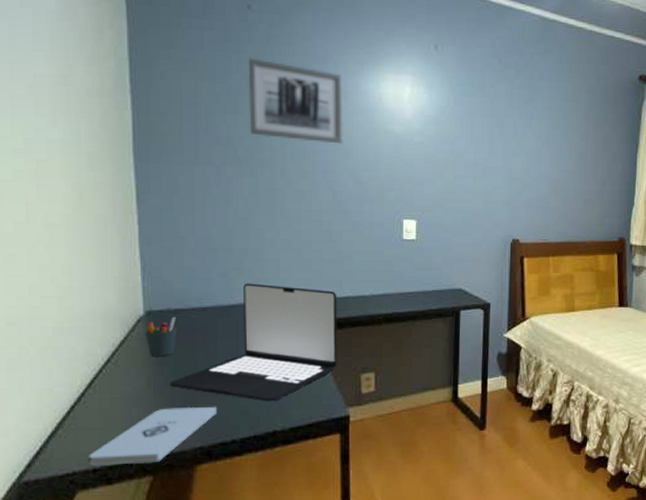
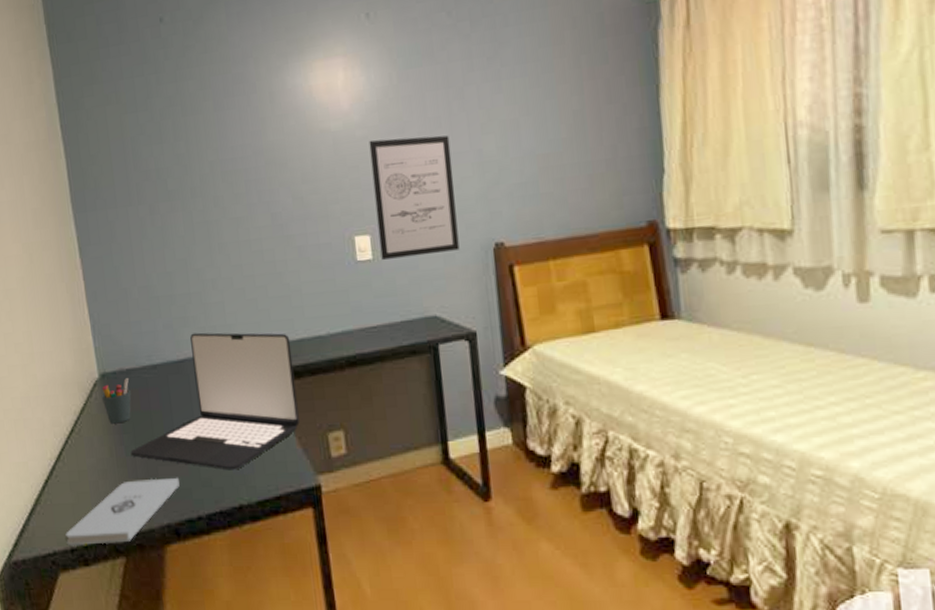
wall art: present [248,58,343,144] -> none [167,73,275,163]
wall art: none [423,145,488,242] -> present [369,135,460,260]

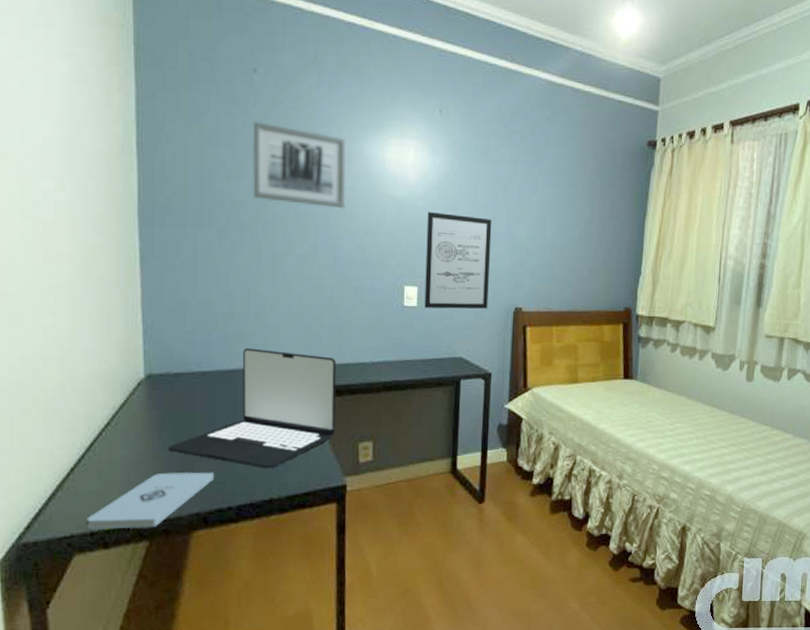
pen holder: present [101,378,132,424] -> none [144,381,176,421]
wall art: none [167,73,275,163] -> present [252,121,347,209]

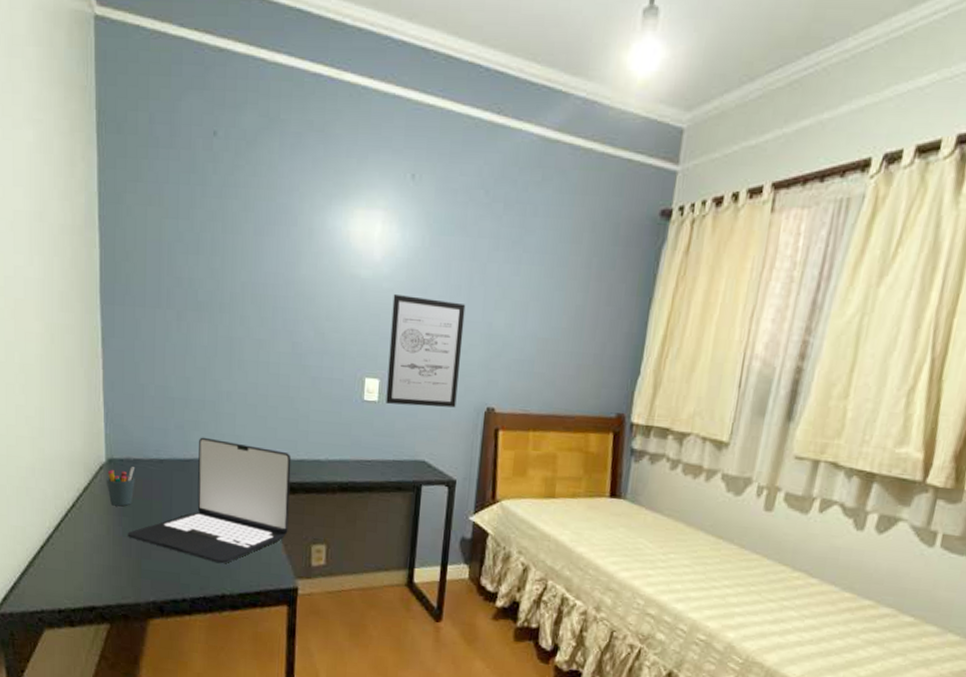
notepad: present [87,471,214,530] -> none [55,558,170,611]
pen holder: none [144,381,176,421] -> present [106,467,135,507]
wall art: present [252,121,347,209] -> none [211,191,309,290]

